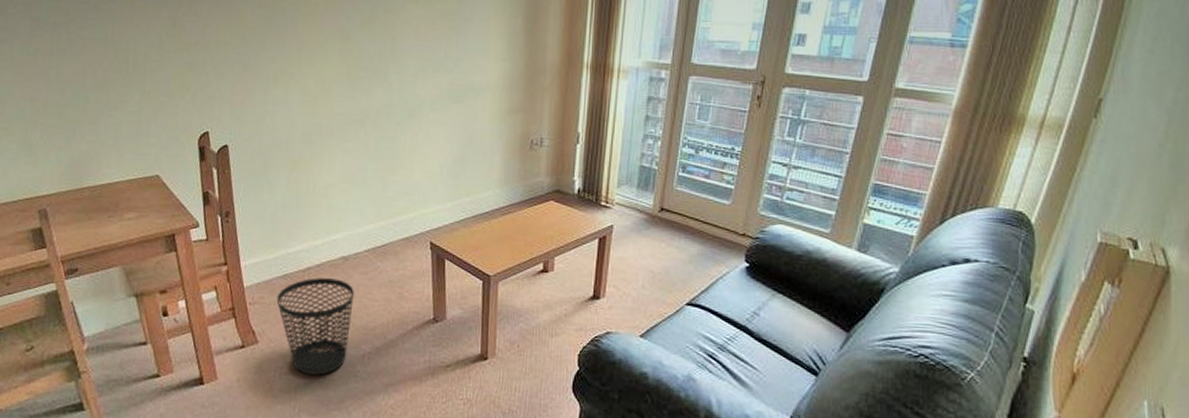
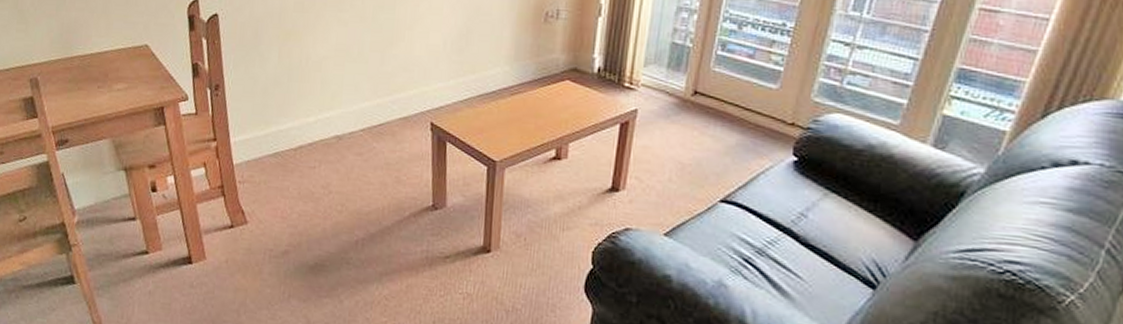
wastebasket: present [276,278,354,375] -> none [266,157,348,260]

